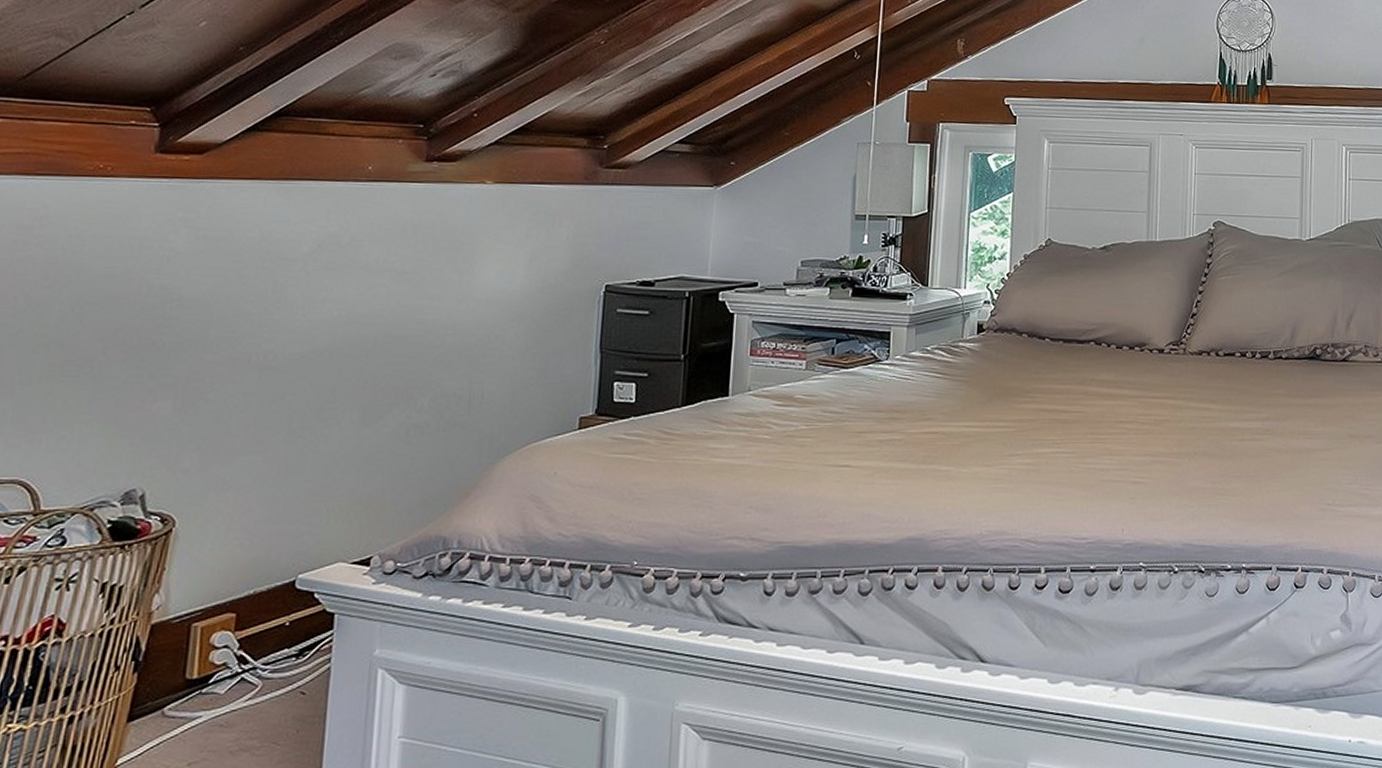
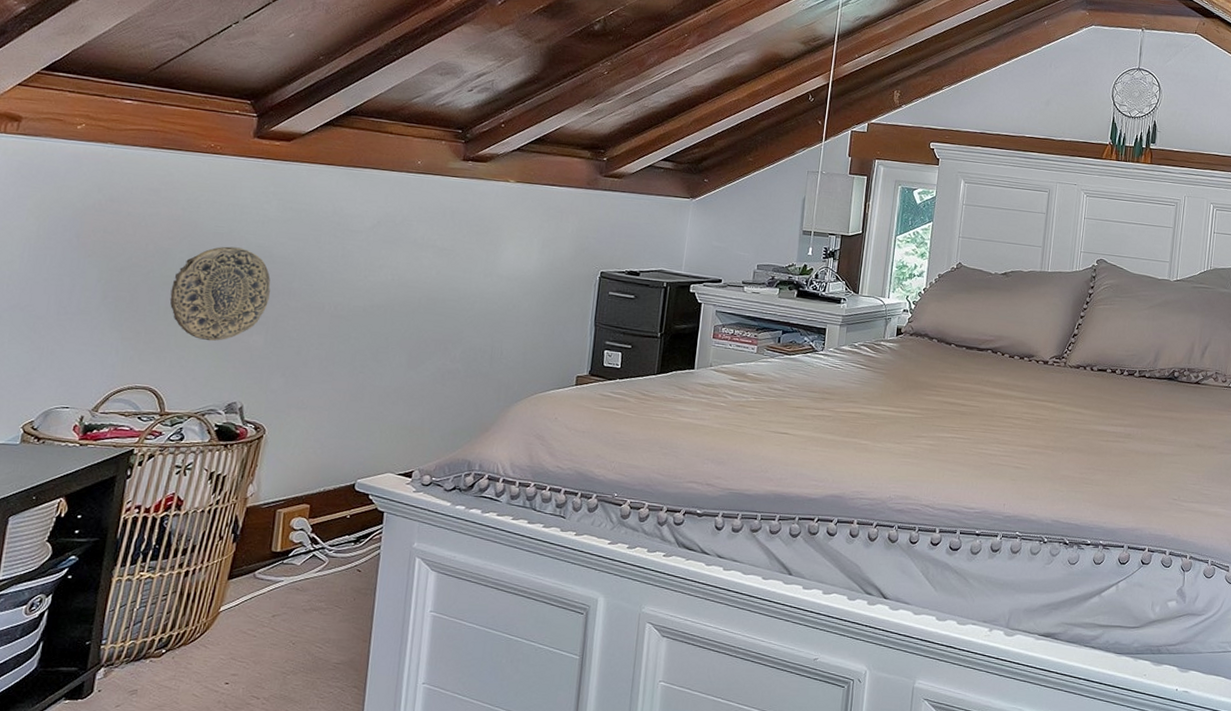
decorative plate: none [46,291,180,414] -> present [169,246,271,341]

